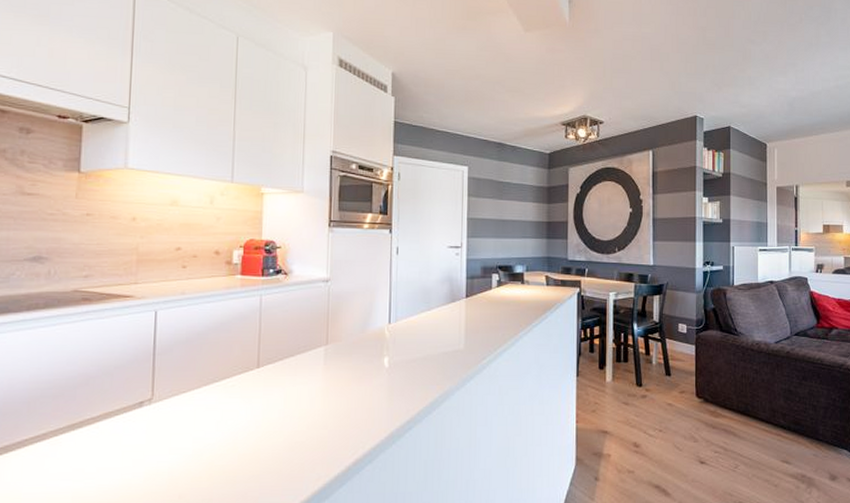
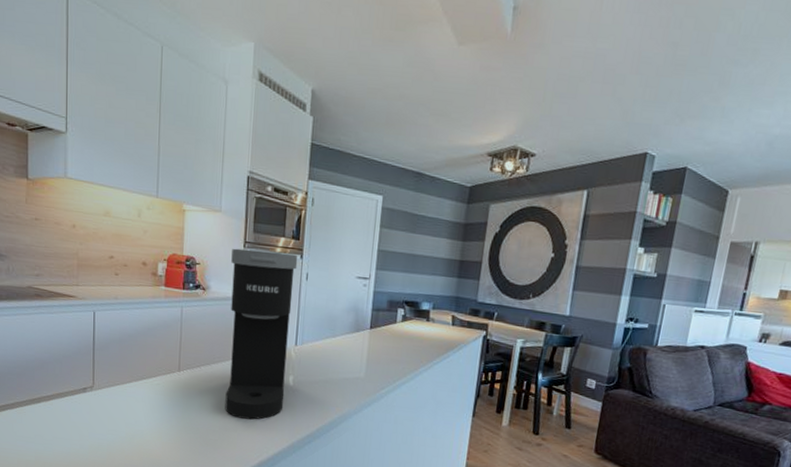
coffee maker: none [312,228,387,412] -> present [225,248,298,420]

